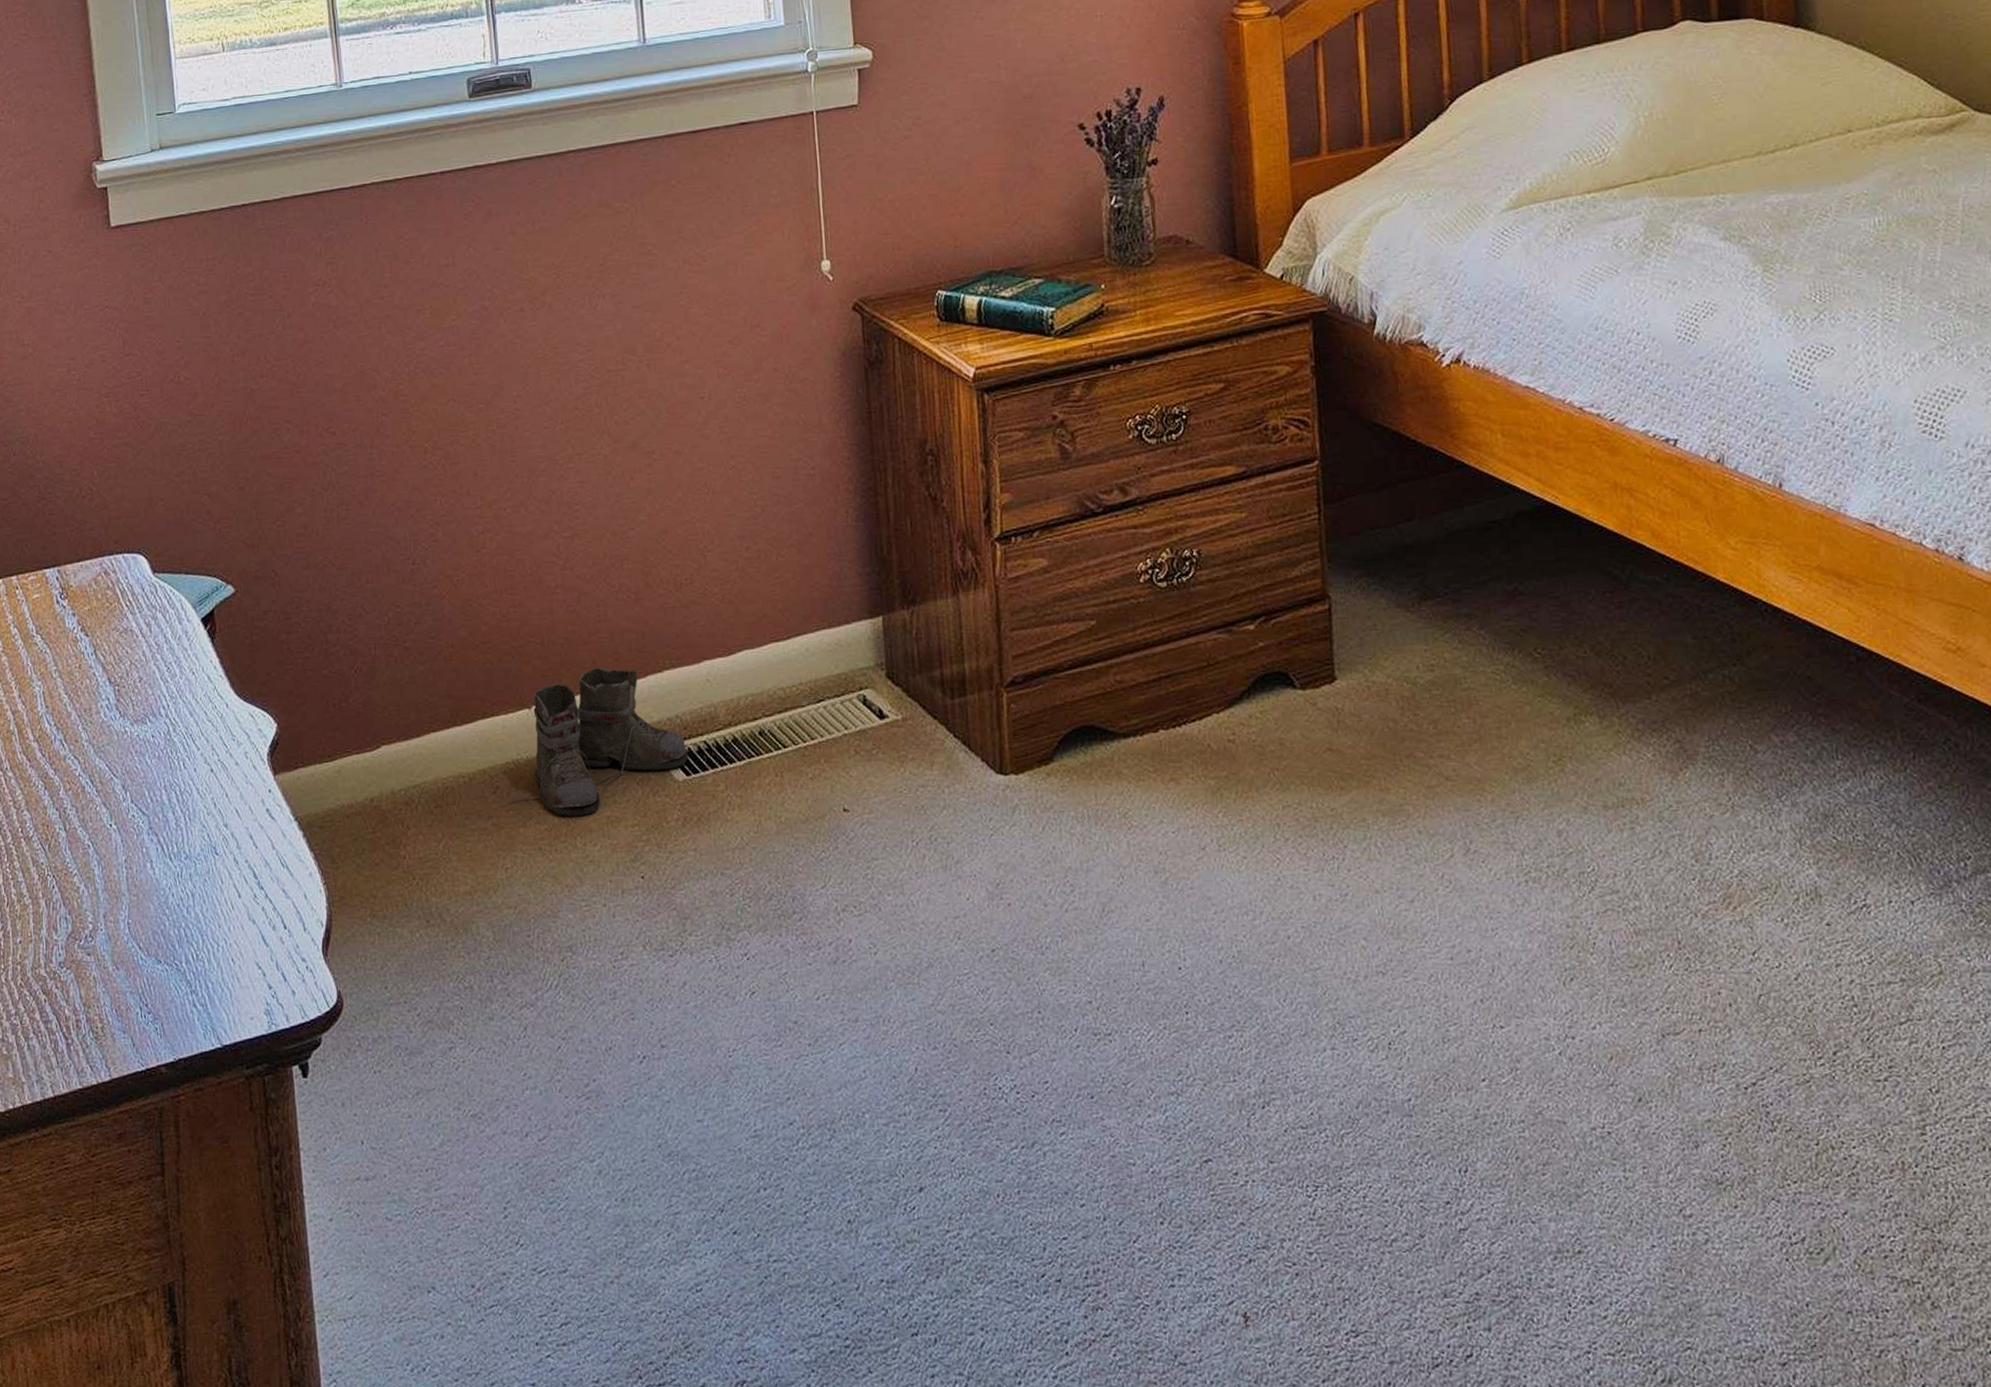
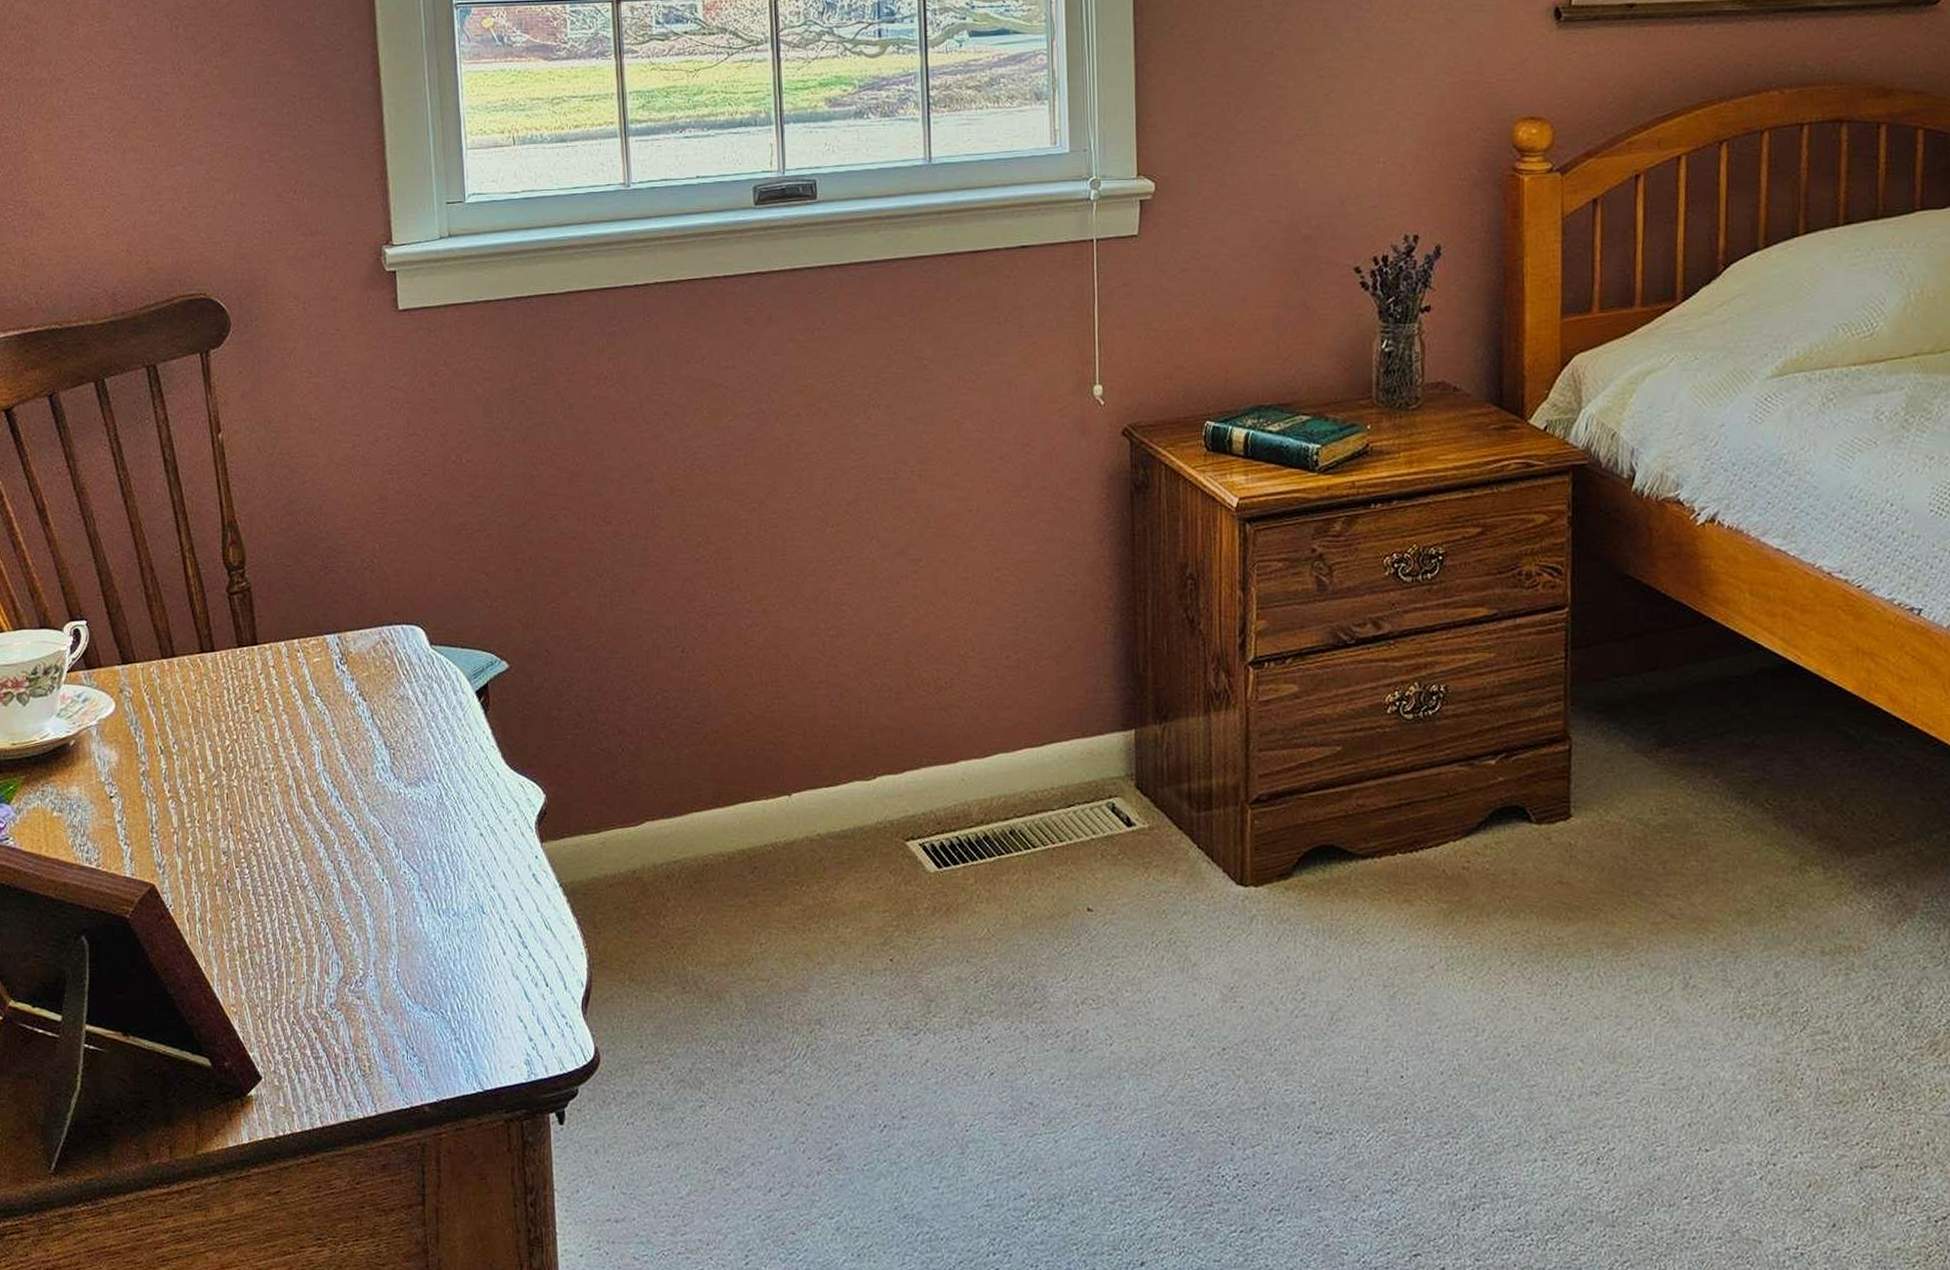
boots: present [507,668,689,816] -> none [764,761,941,899]

